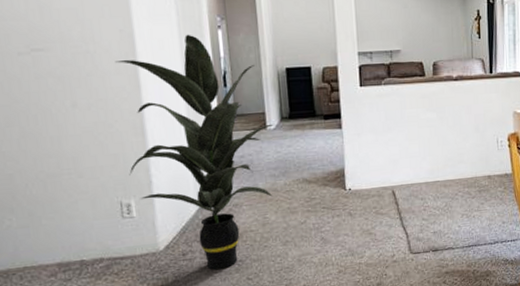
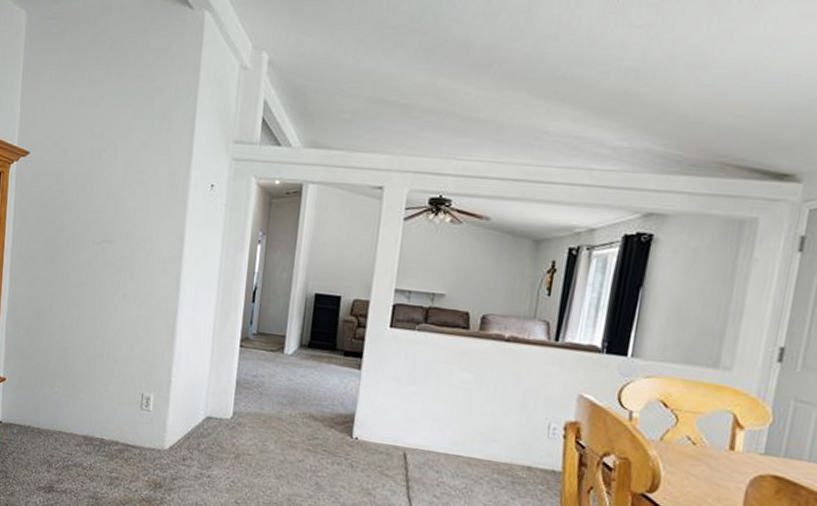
indoor plant: present [115,34,275,270] -> none [154,244,293,485]

